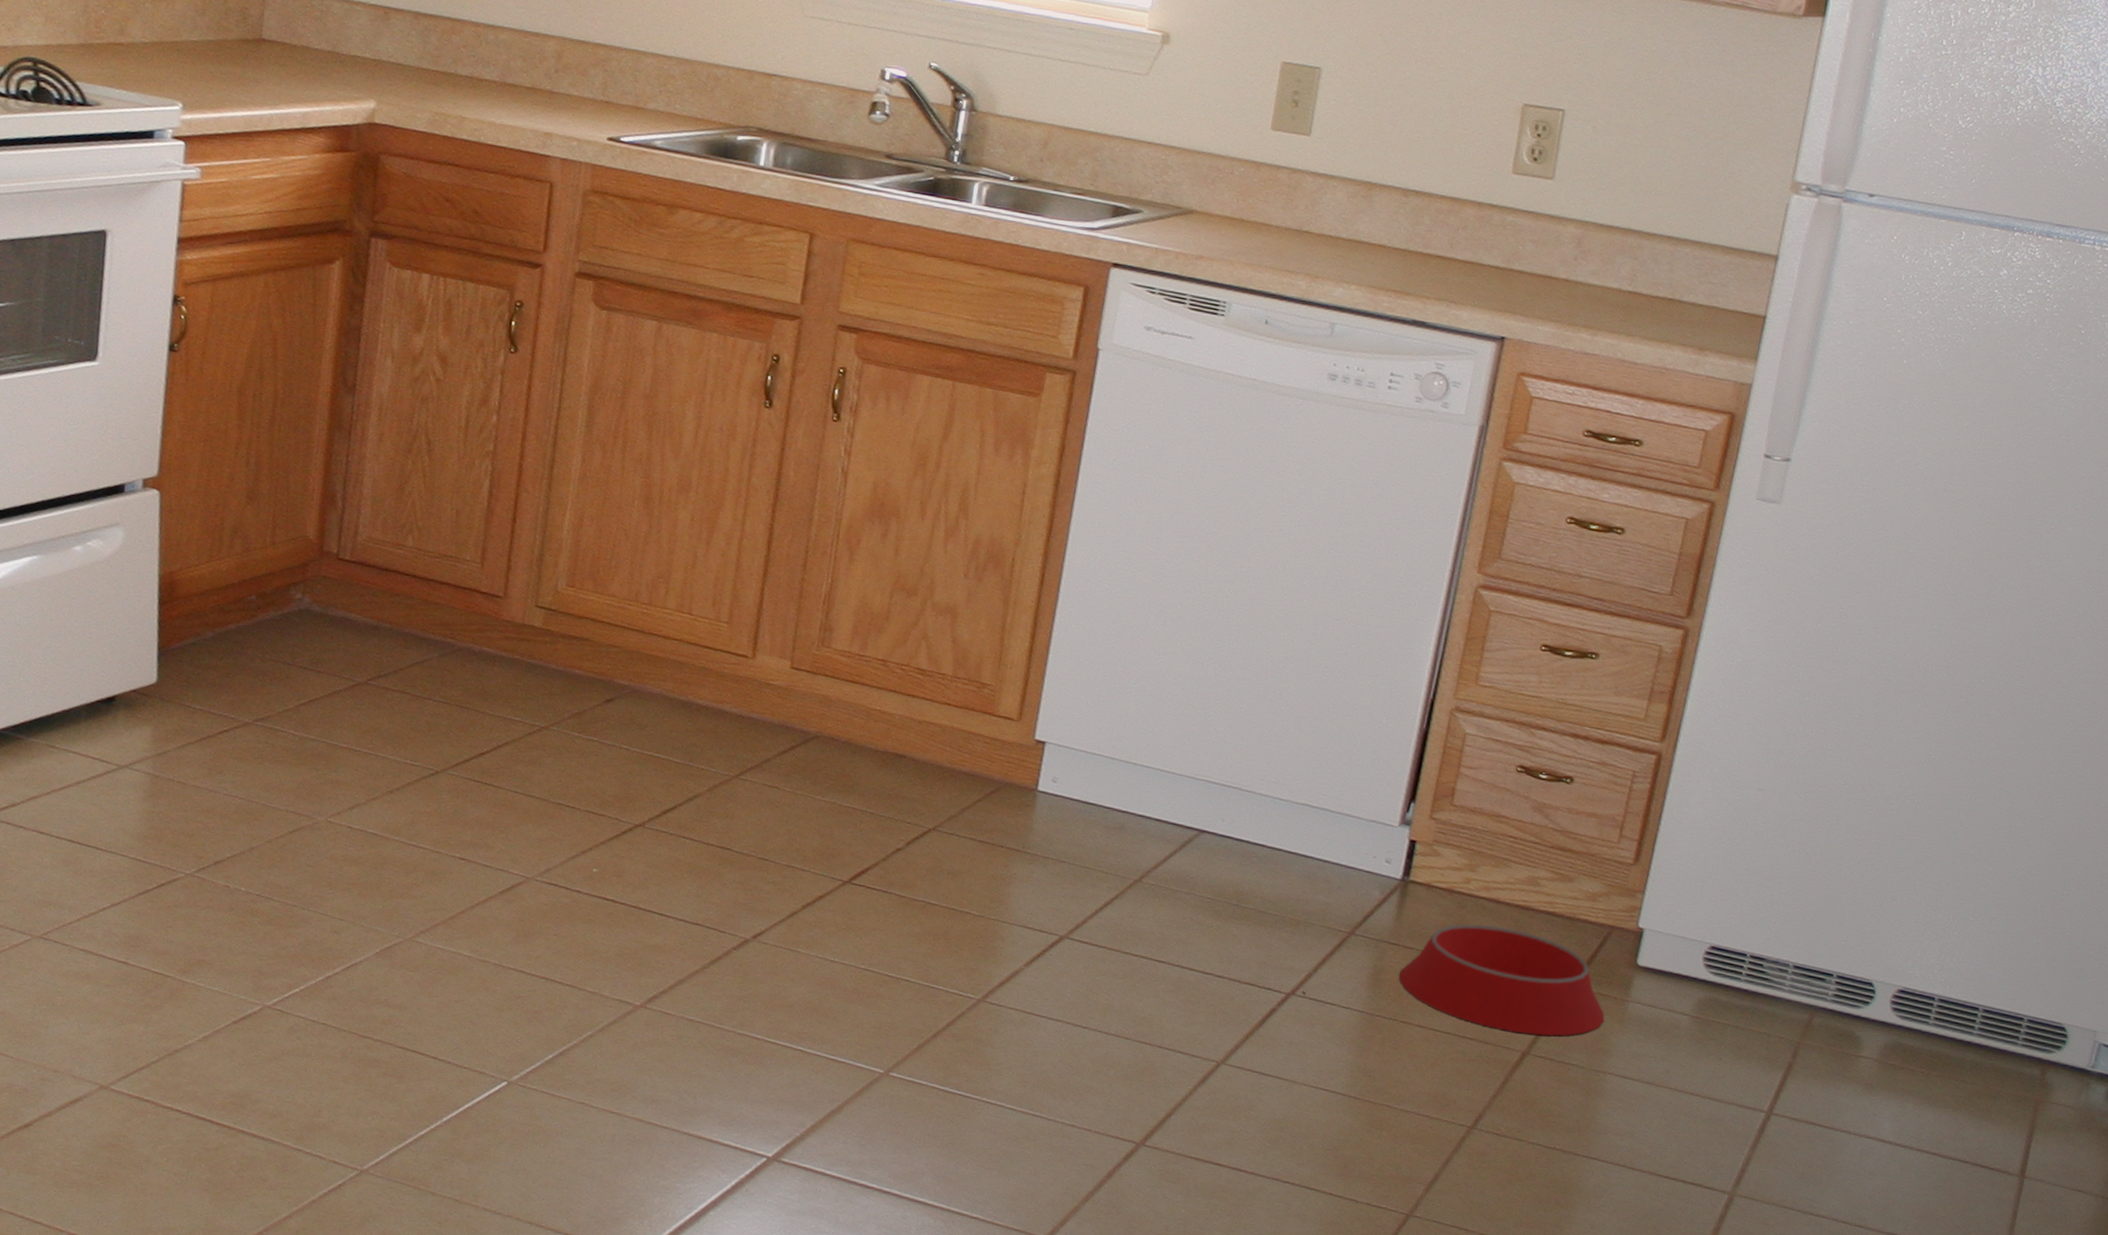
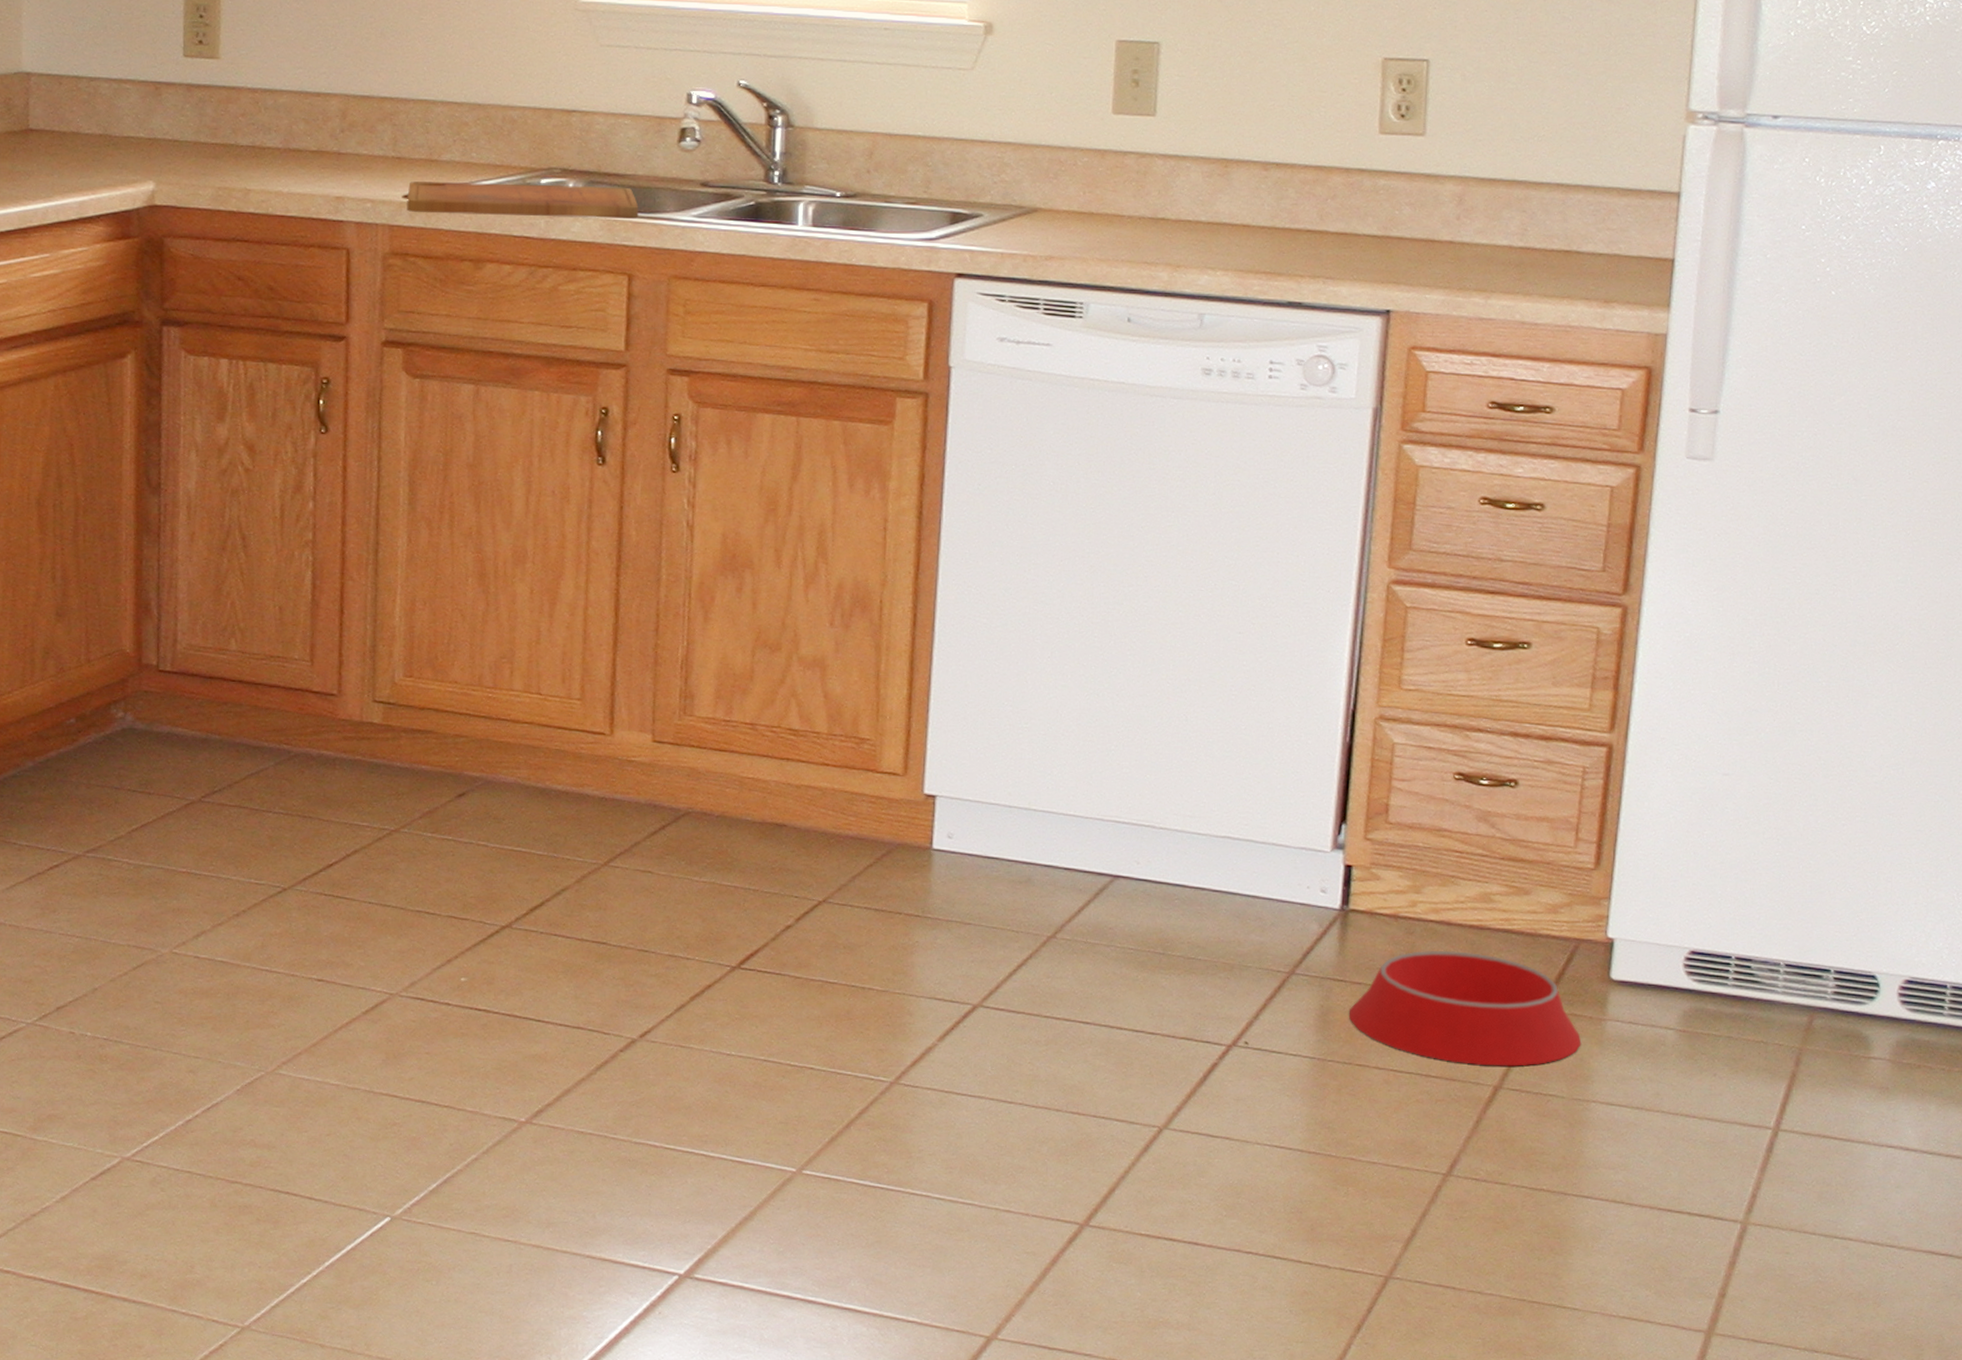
cutting board: none [610,125,826,182] -> present [407,181,639,219]

